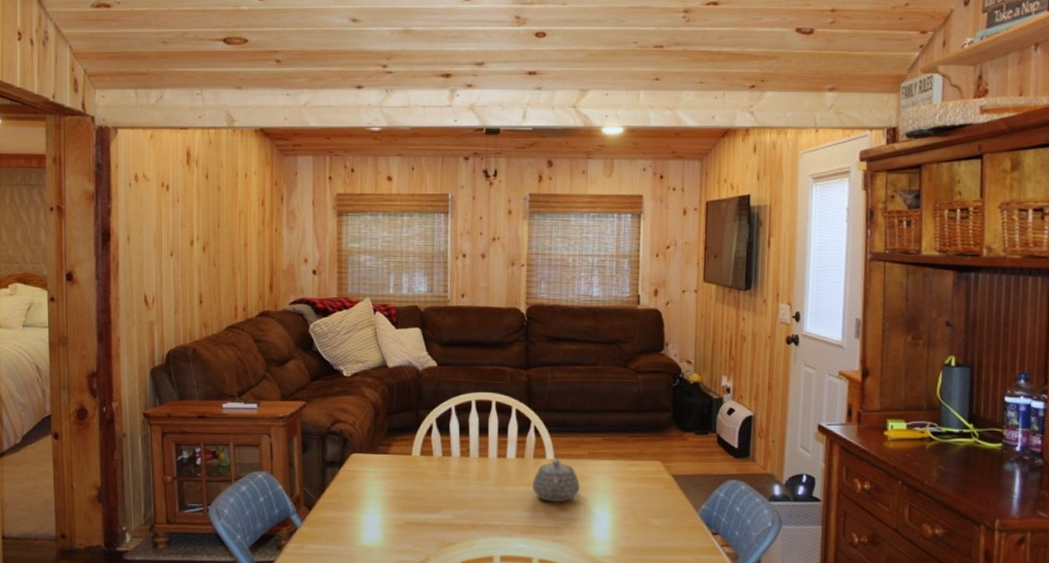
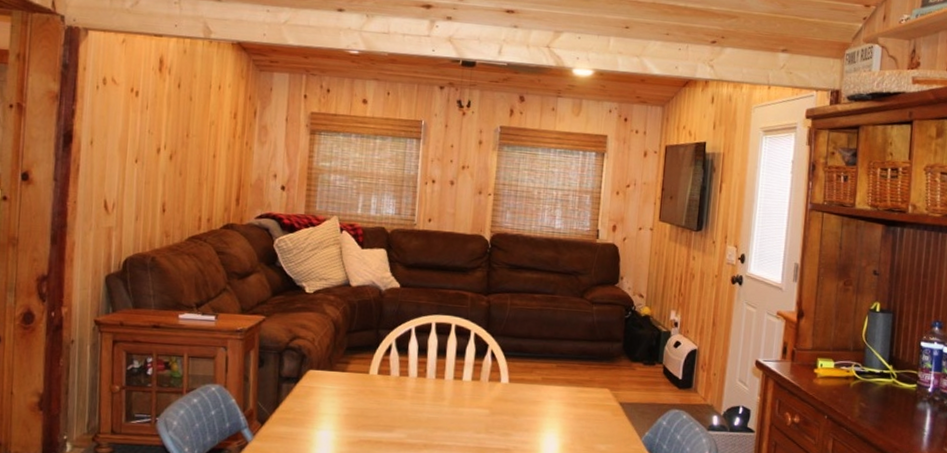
teapot: present [533,458,580,502] -> none [486,382,532,425]

